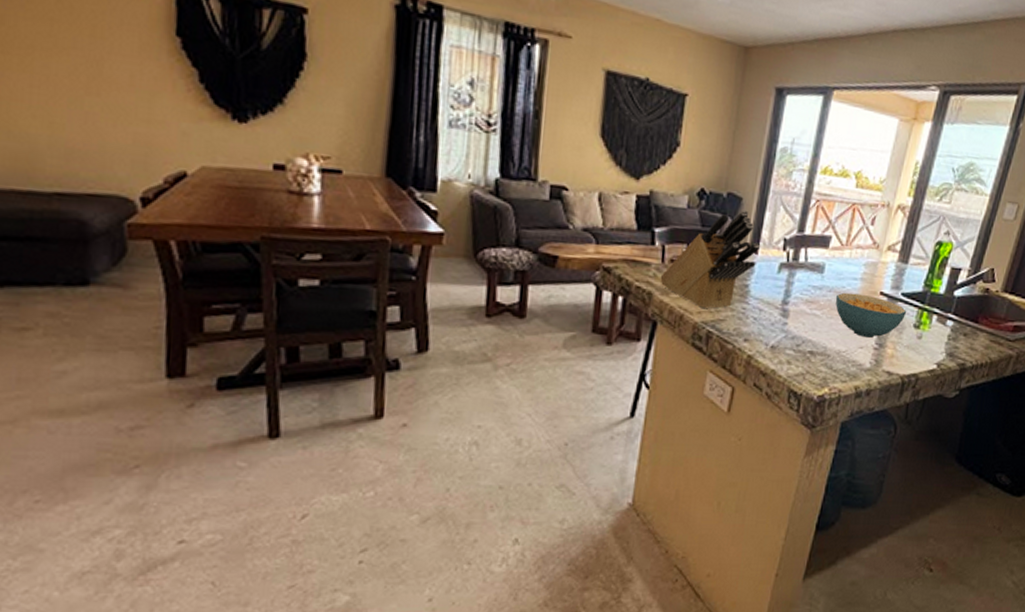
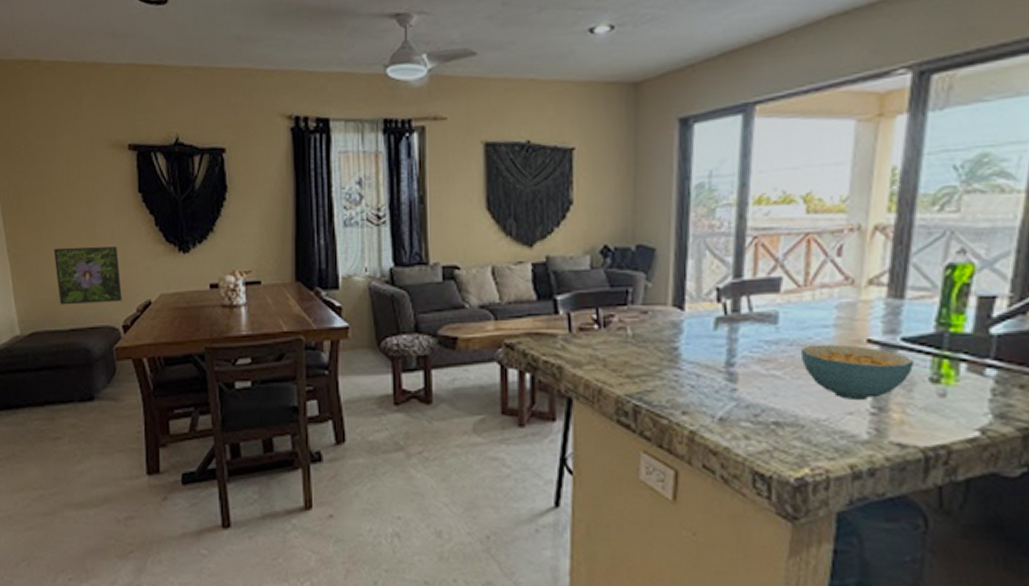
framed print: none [30,82,143,168] -> present [53,246,122,305]
knife block: present [660,209,760,309] -> none [569,261,685,380]

